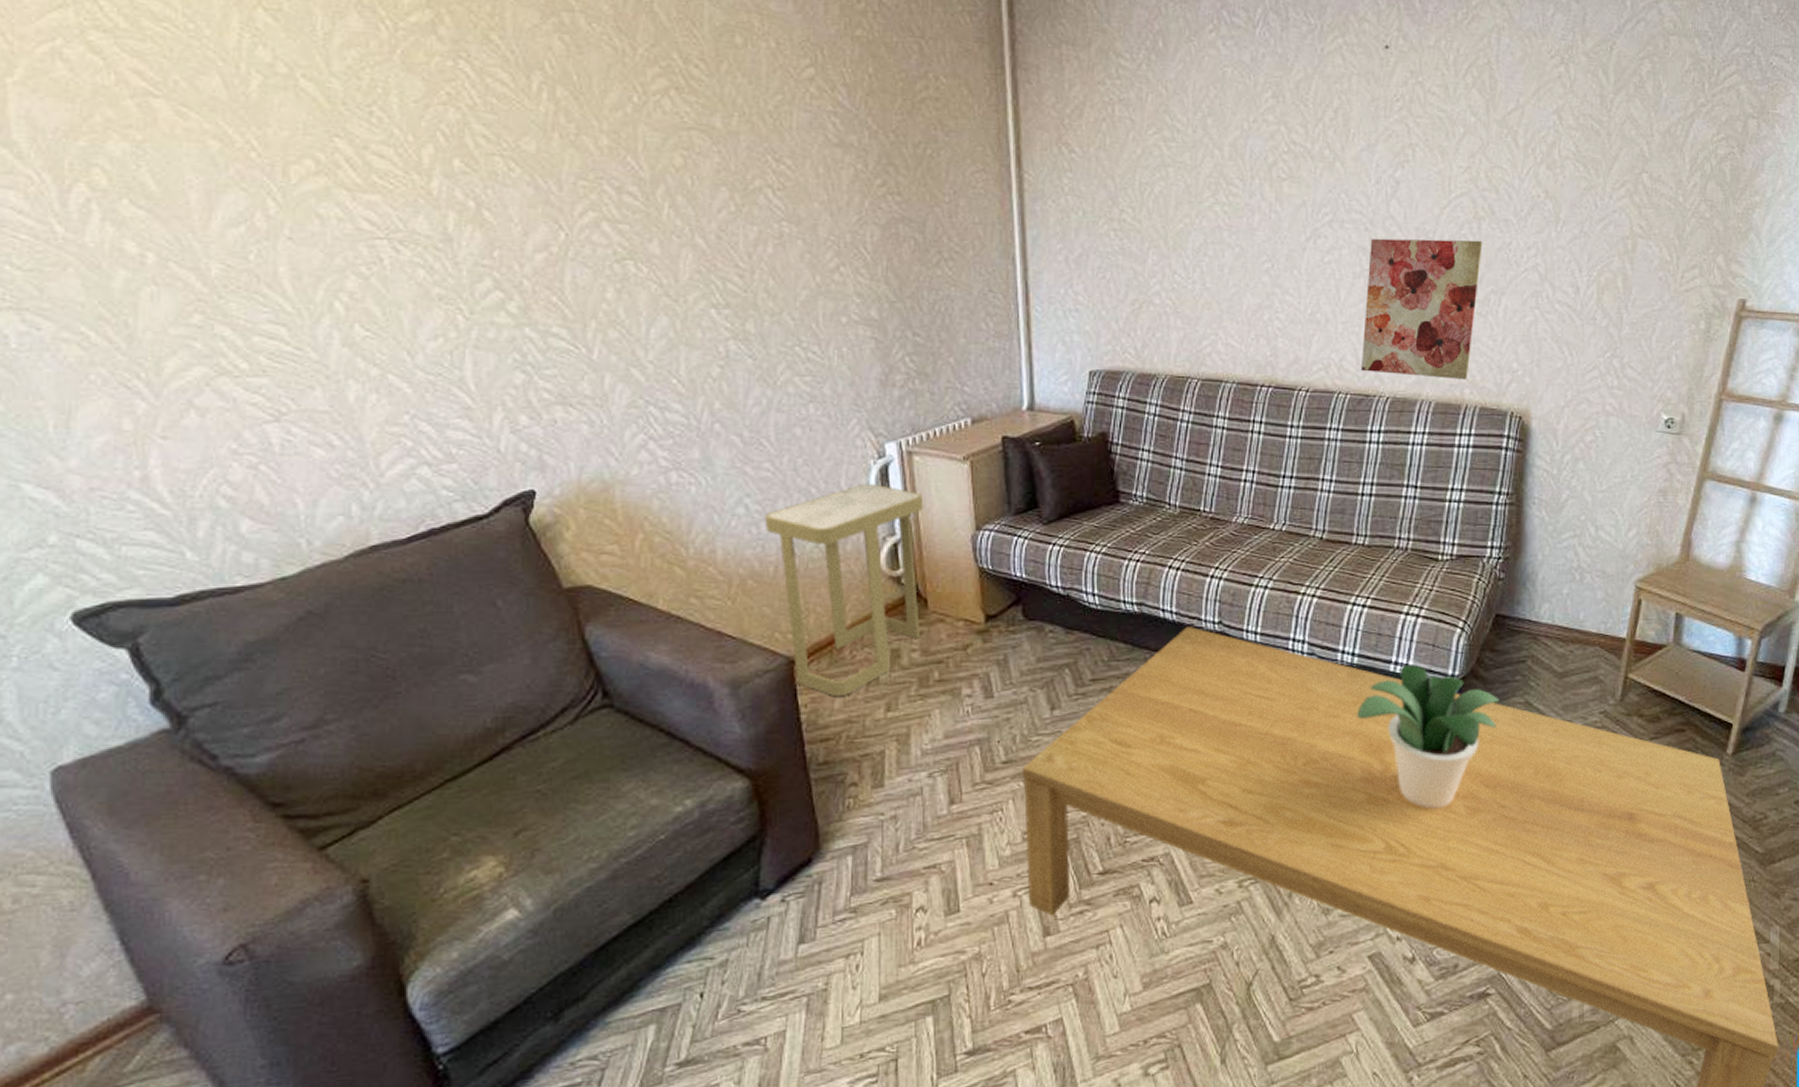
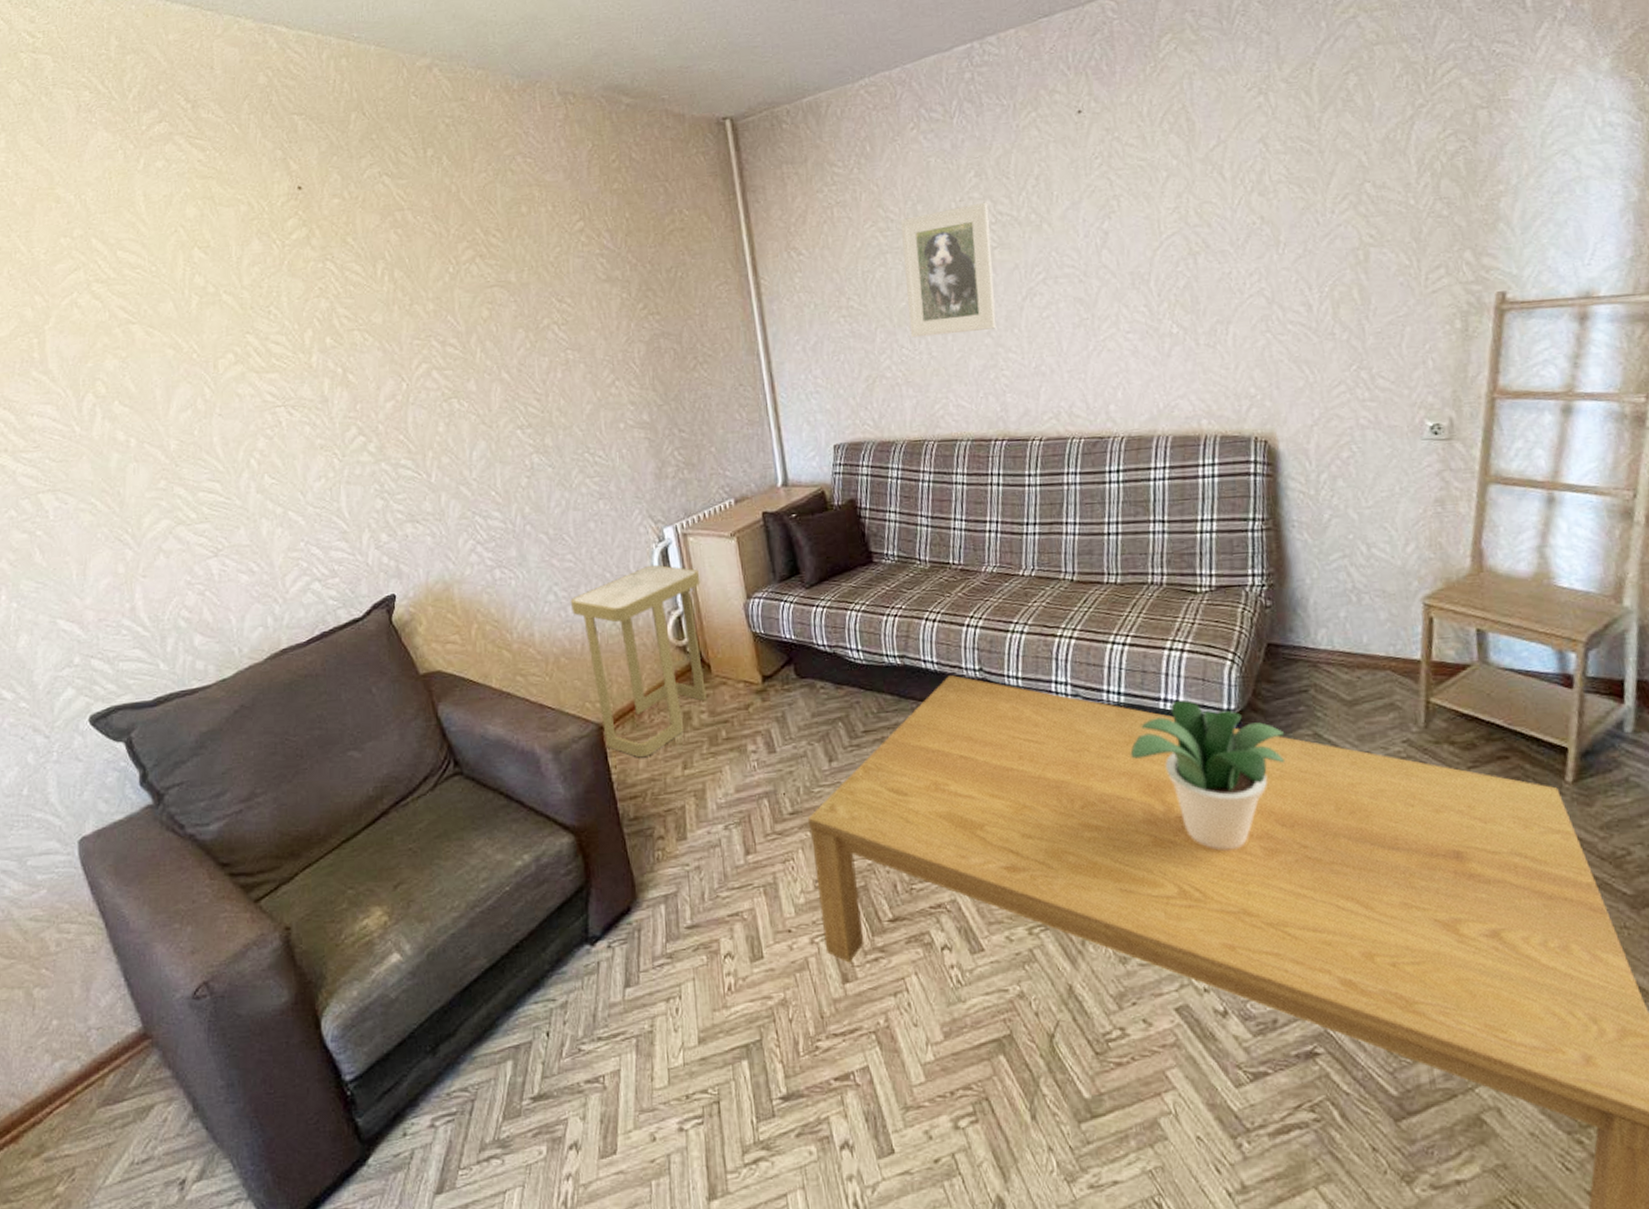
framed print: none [1185,127,1282,267] -> present [900,202,997,338]
wall art: present [1361,238,1483,380] -> none [1086,274,1204,415]

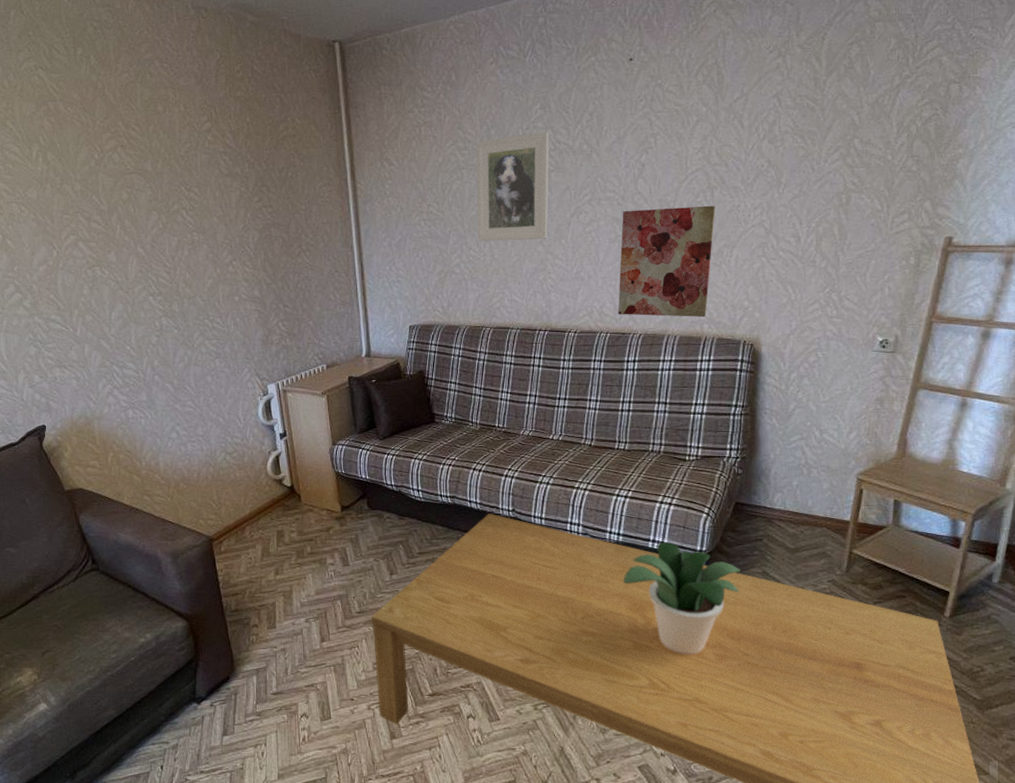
side table: present [570,564,706,758] -> none [189,413,296,565]
wall art: none [1086,274,1204,415] -> present [618,205,716,318]

